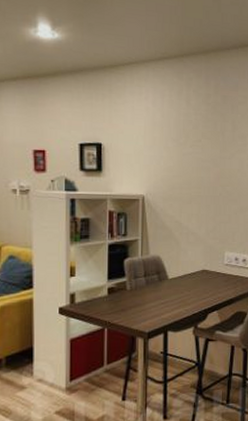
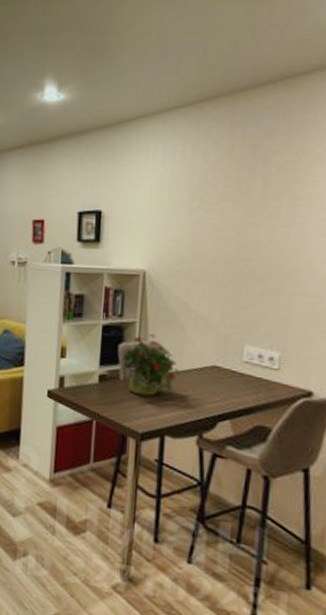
potted plant: none [128,248,178,301] -> present [122,333,180,397]

